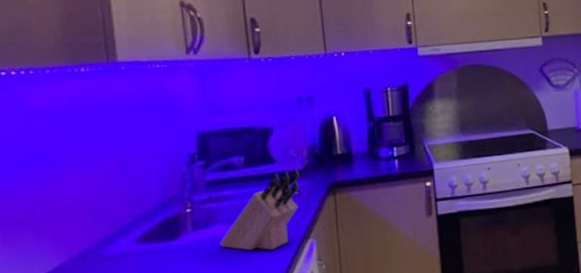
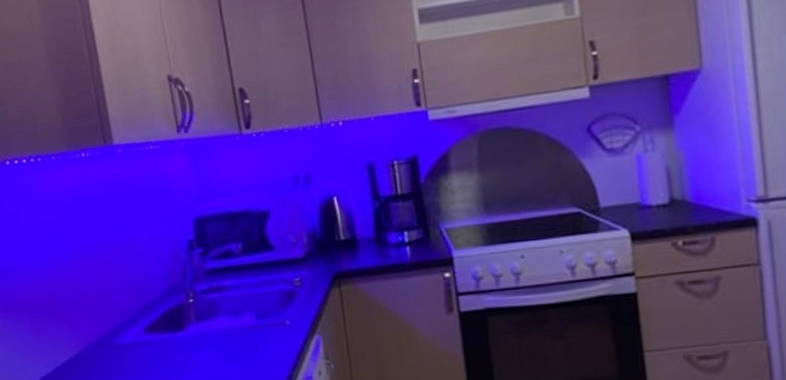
knife block: present [219,168,300,251] -> none [223,256,302,346]

